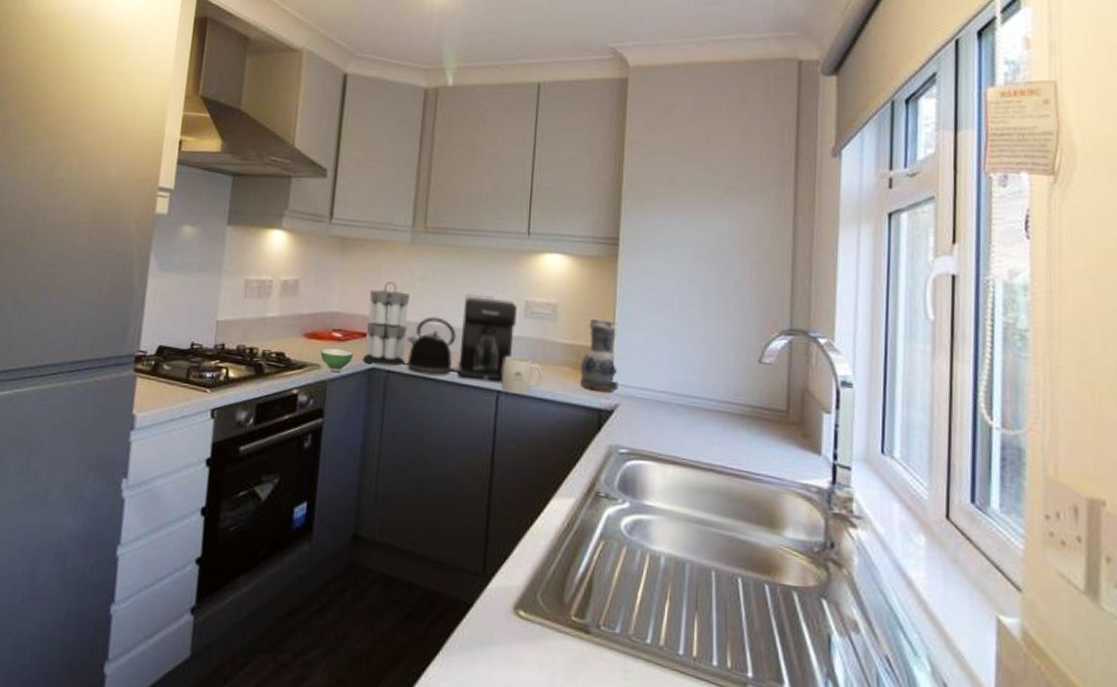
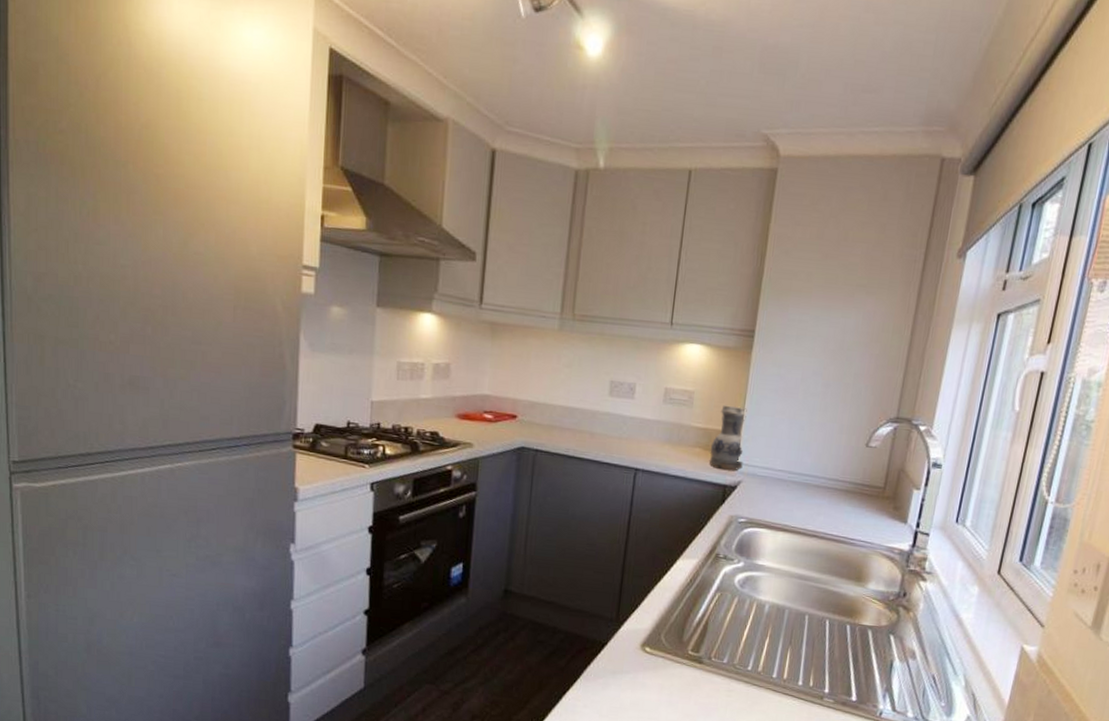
bowl: present [320,348,354,372] -> none [472,428,505,450]
spice rack: present [363,281,411,367] -> none [513,367,558,446]
kettle: present [406,316,456,377] -> none [553,401,600,456]
coffee maker: present [456,296,517,385] -> none [599,382,657,463]
mug: present [501,356,543,395] -> none [639,437,677,472]

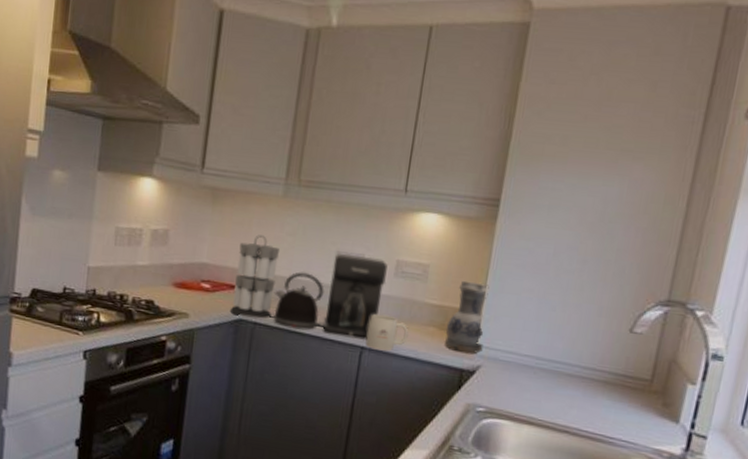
spice rack: none [513,367,558,446] -> present [231,235,281,319]
kettle: none [553,401,600,456] -> present [273,272,324,331]
coffee maker: none [599,382,657,463] -> present [322,253,388,341]
mug: none [639,437,677,472] -> present [365,313,409,352]

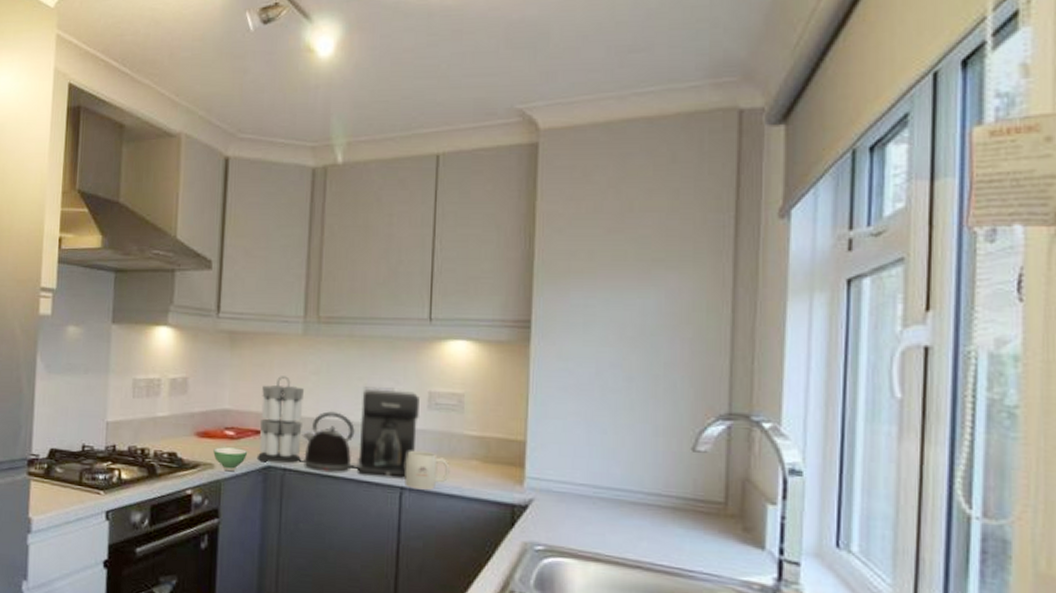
bowl: none [189,298,222,321] -> present [213,447,248,471]
ceramic jug: present [444,280,489,354] -> none [489,408,533,486]

